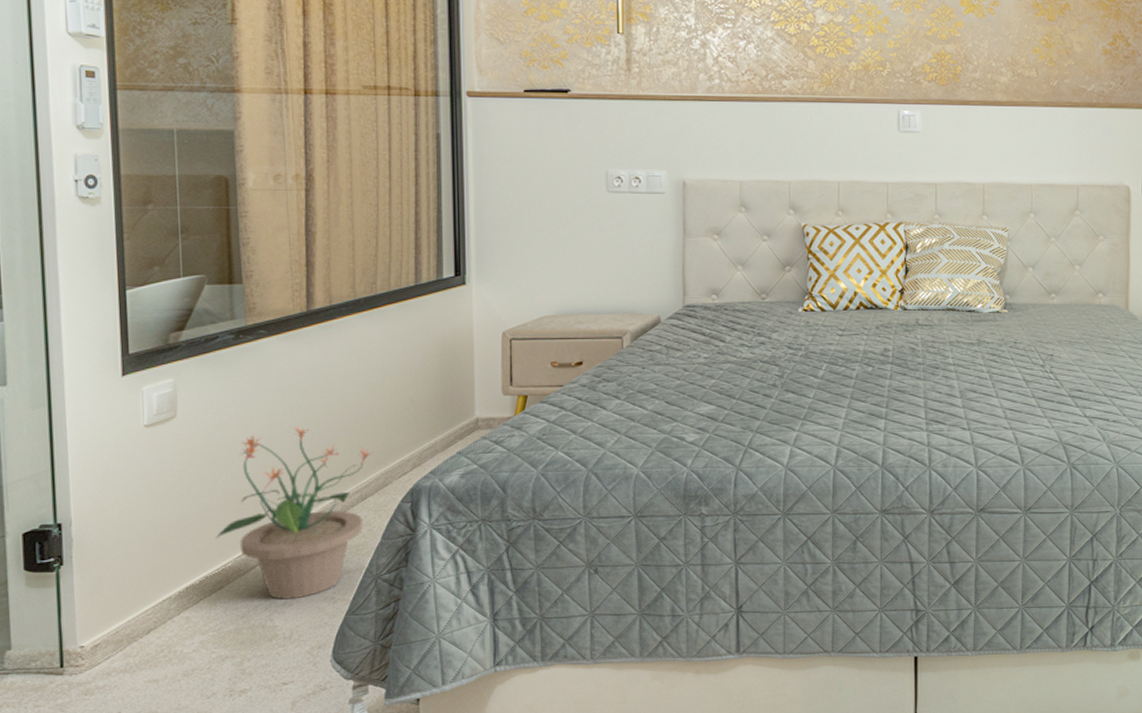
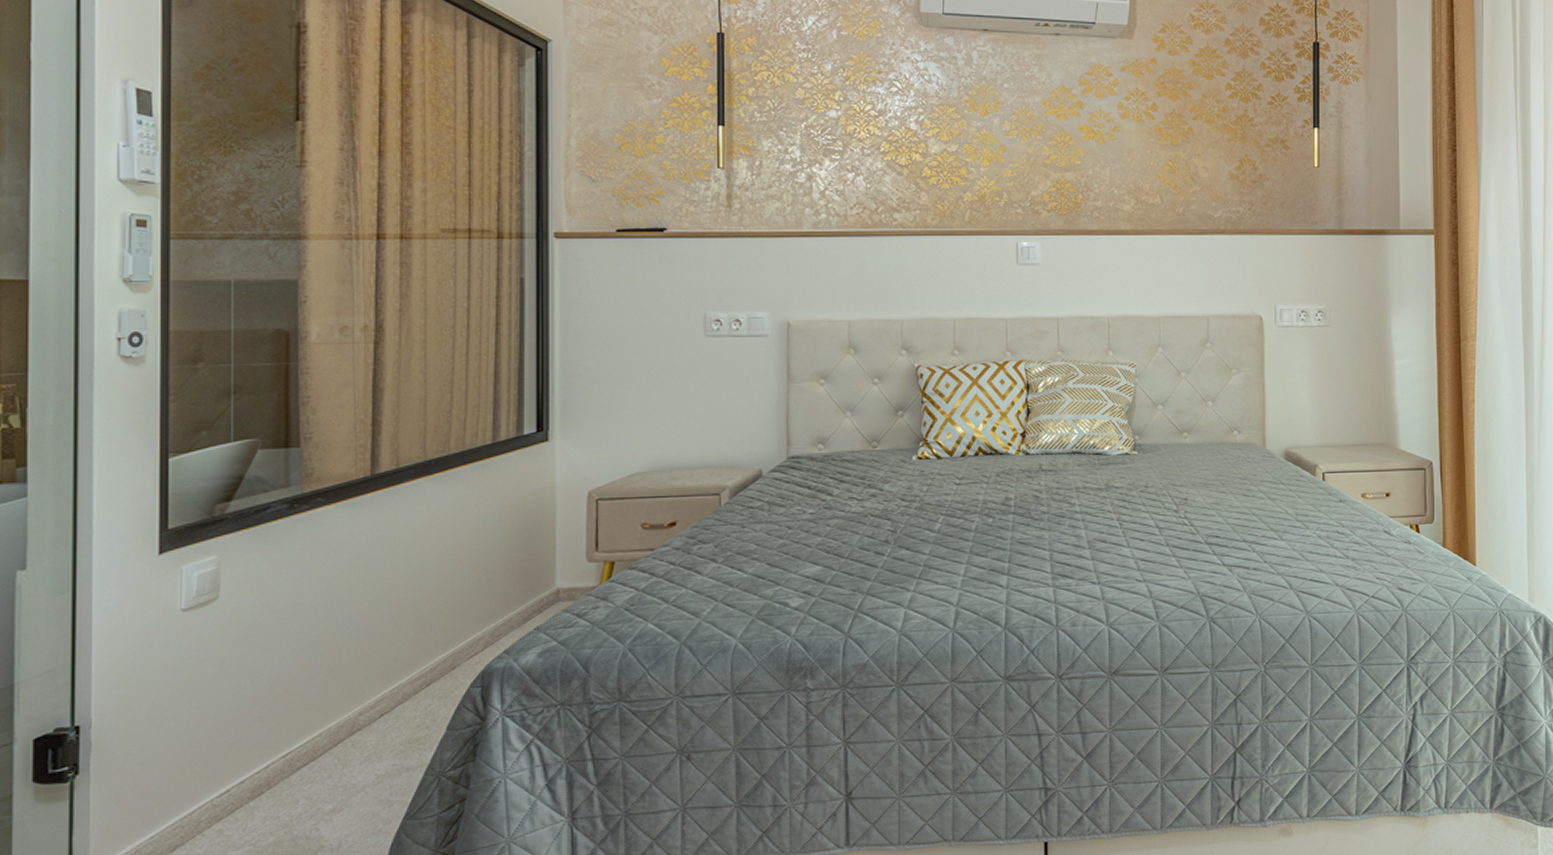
potted plant: present [216,427,375,600] -> none [258,605,442,805]

